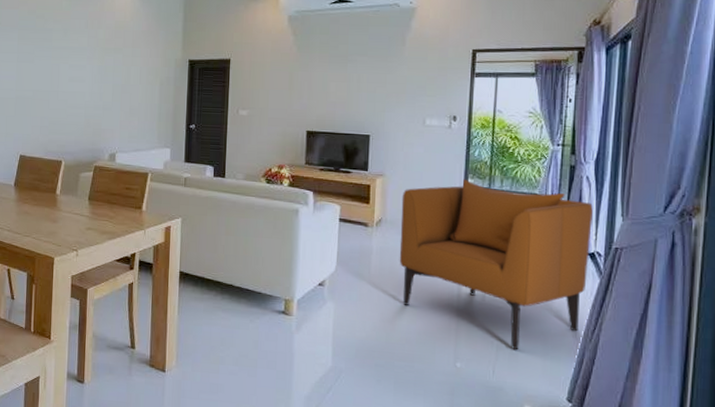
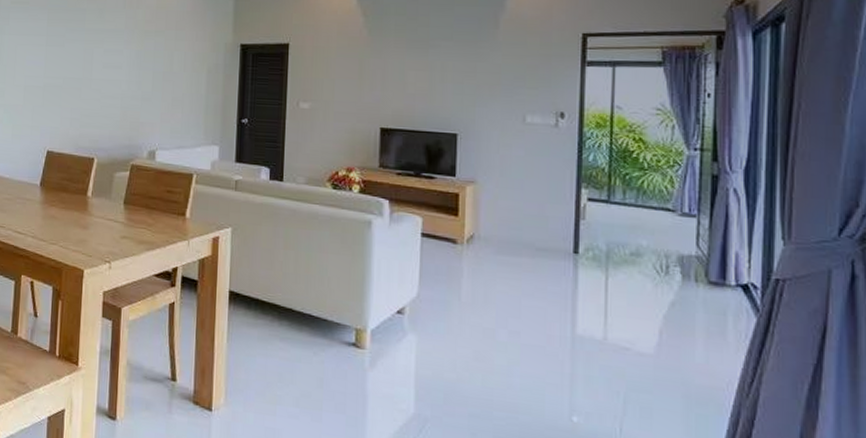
armchair: present [399,179,593,349] -> none [496,188,744,403]

